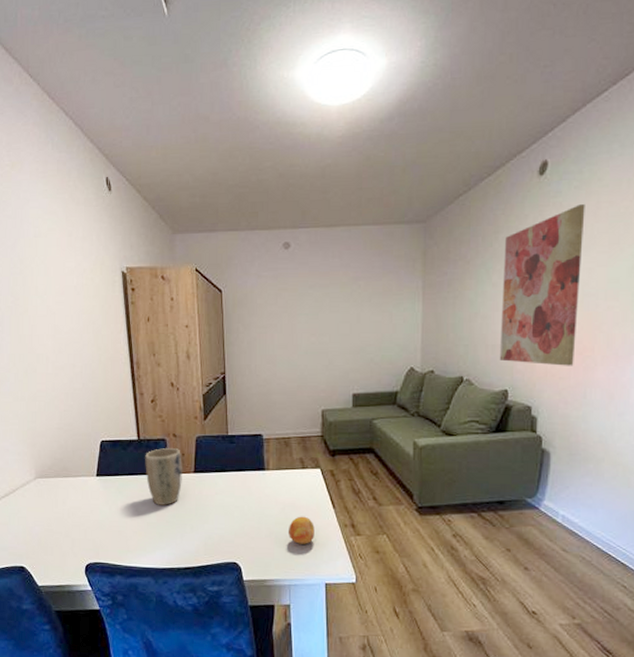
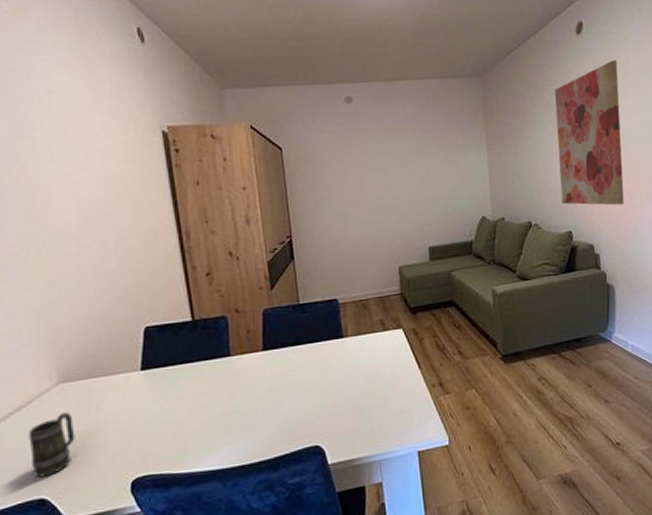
mug: none [14,501,47,550] -> present [28,411,75,478]
plant pot: present [145,447,182,505] -> none [202,325,249,394]
fruit: present [287,516,315,544] -> none [373,382,402,413]

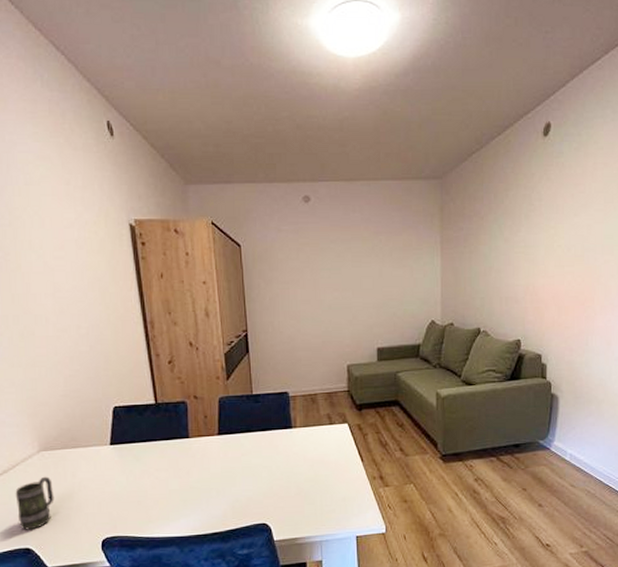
wall art: present [554,60,625,206] -> none [512,165,584,316]

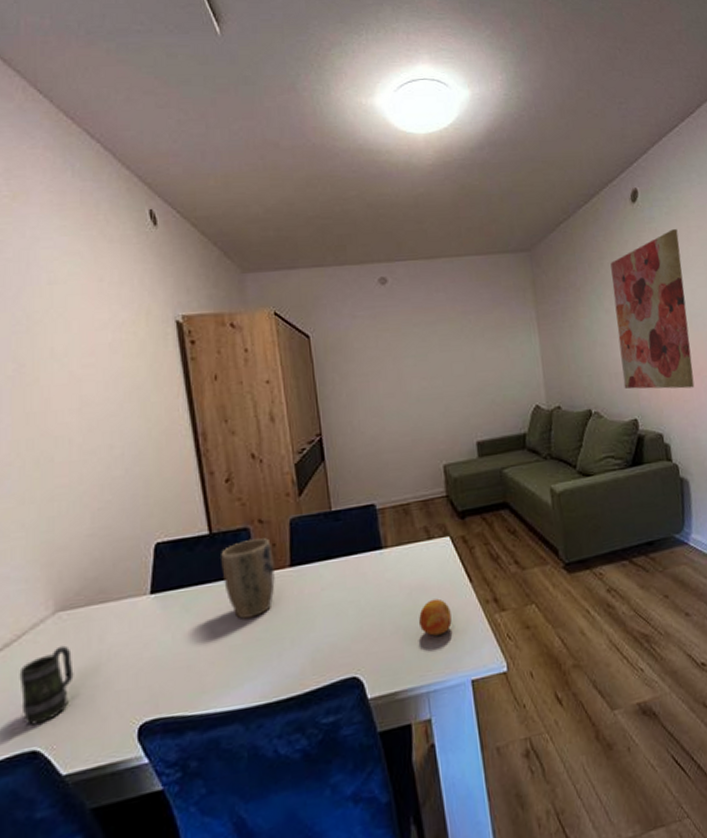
plant pot: none [164,410,206,471] -> present [221,538,275,619]
fruit: none [317,471,344,500] -> present [418,598,452,636]
wall art: none [512,165,584,316] -> present [610,229,695,389]

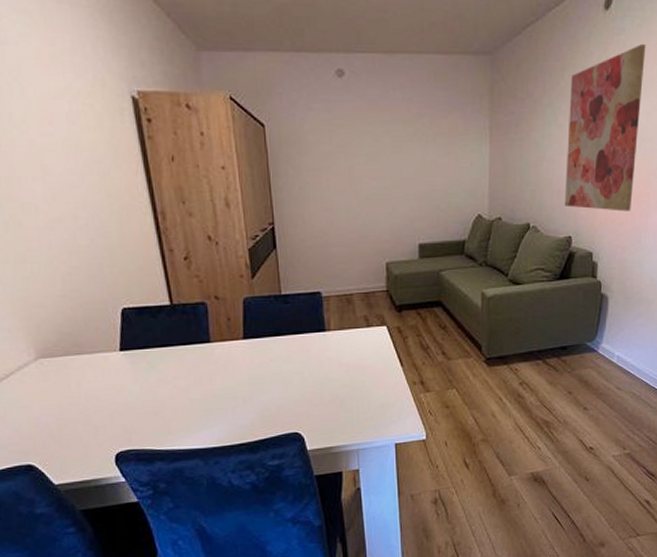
mug: present [19,645,74,726] -> none [10,386,58,446]
plant pot: present [221,538,275,619] -> none [181,312,230,379]
fruit: present [418,598,452,636] -> none [353,377,382,407]

